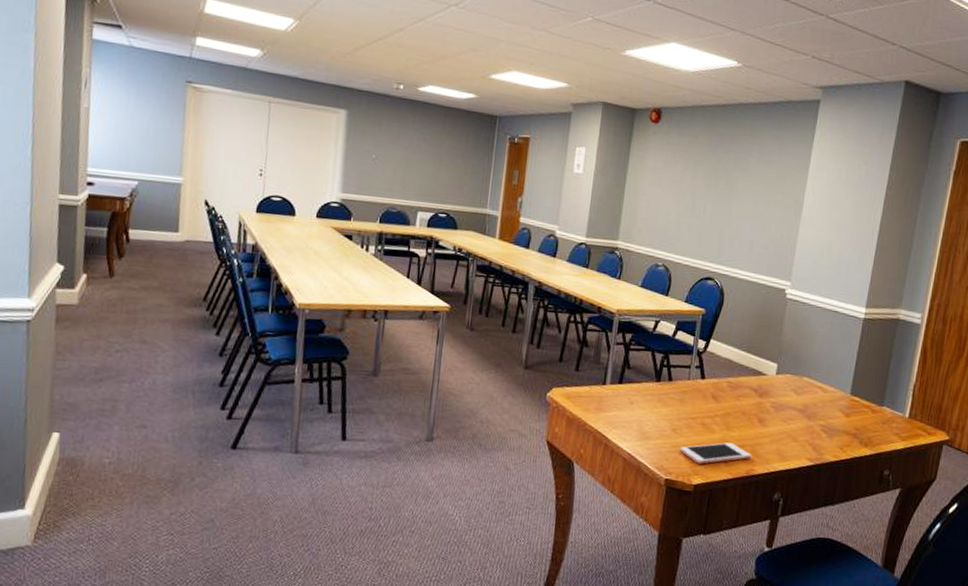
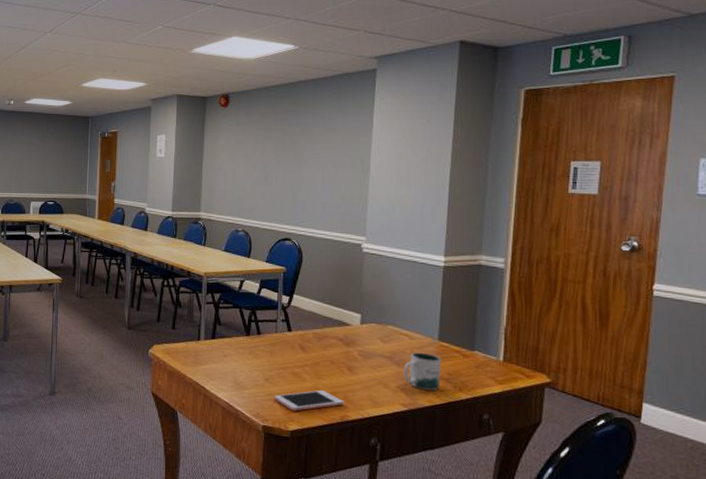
mug: none [812,405,852,446] -> present [403,352,442,391]

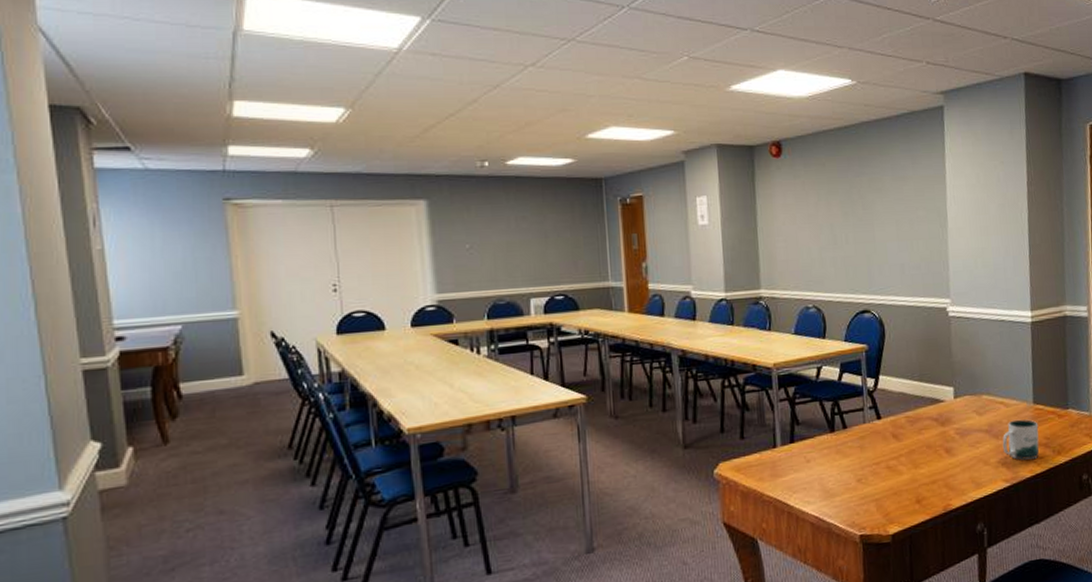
cell phone: present [273,390,344,411] -> none [868,481,946,511]

